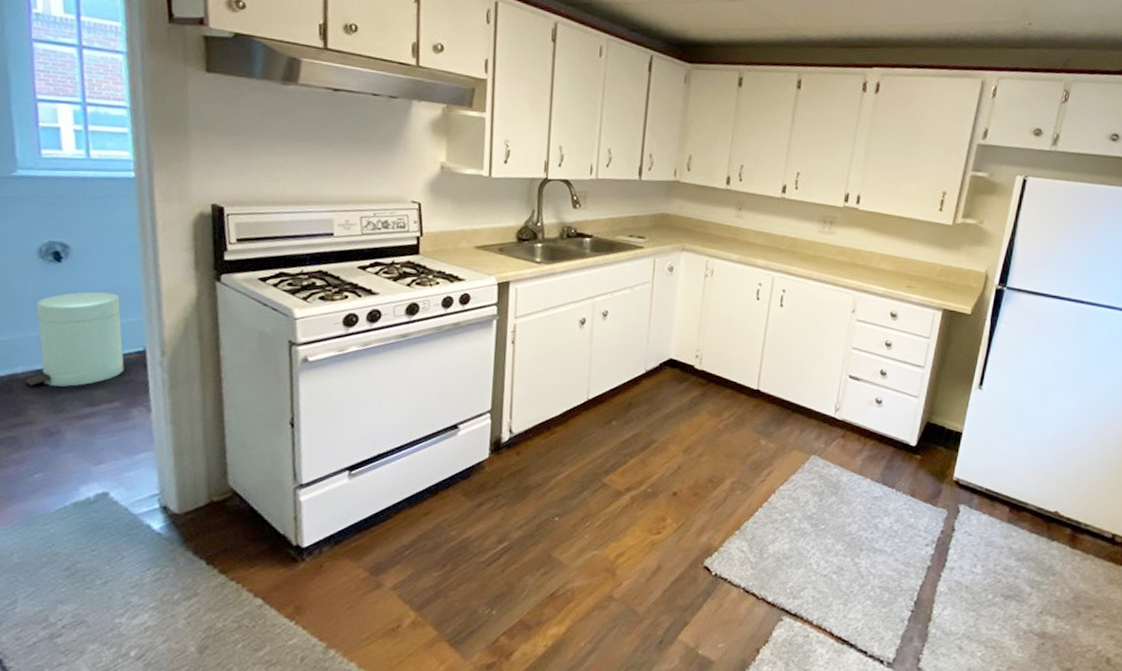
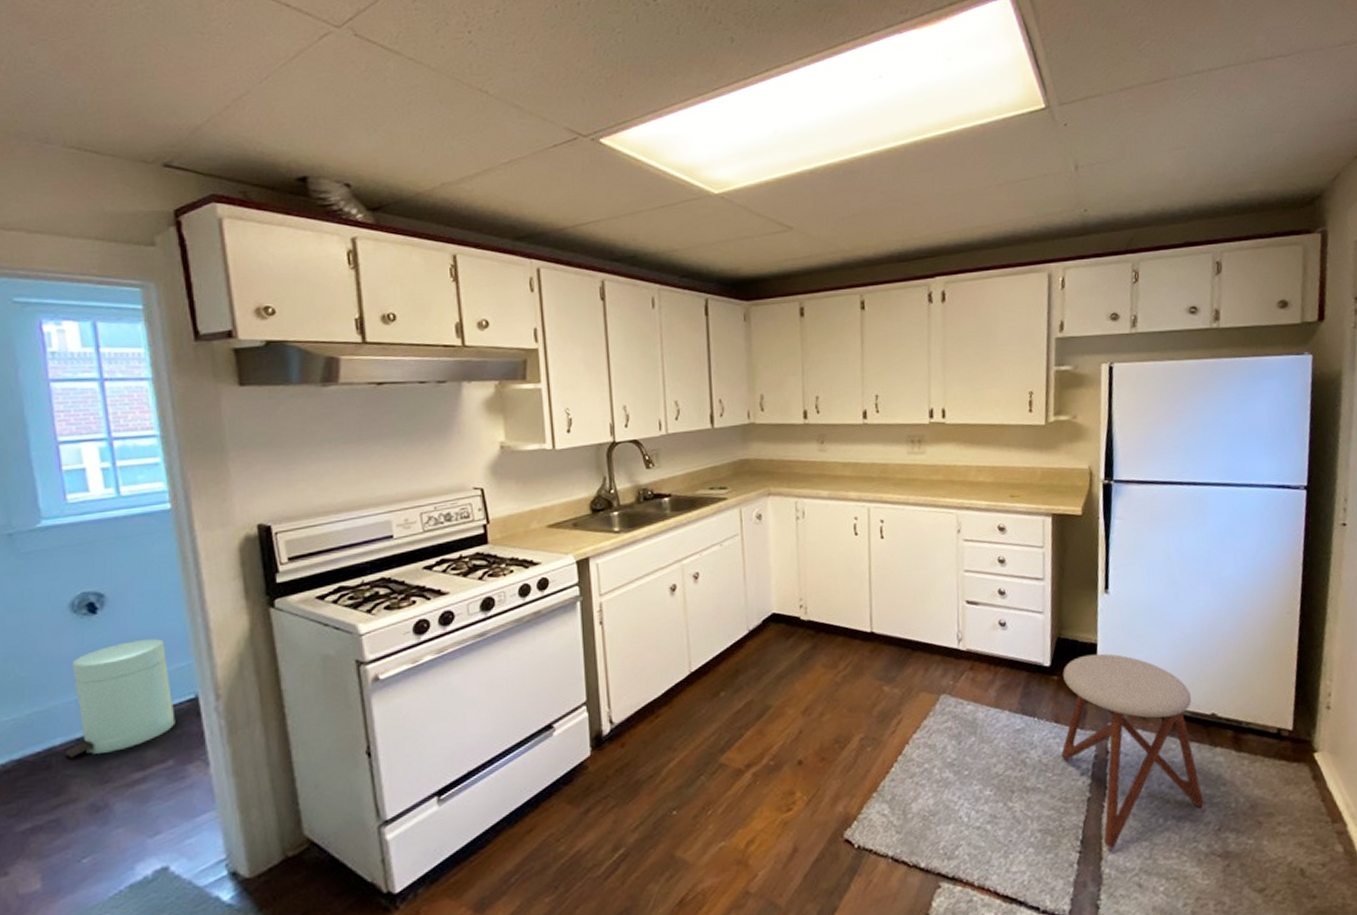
stool: none [911,441,1040,613] -> present [1061,653,1204,849]

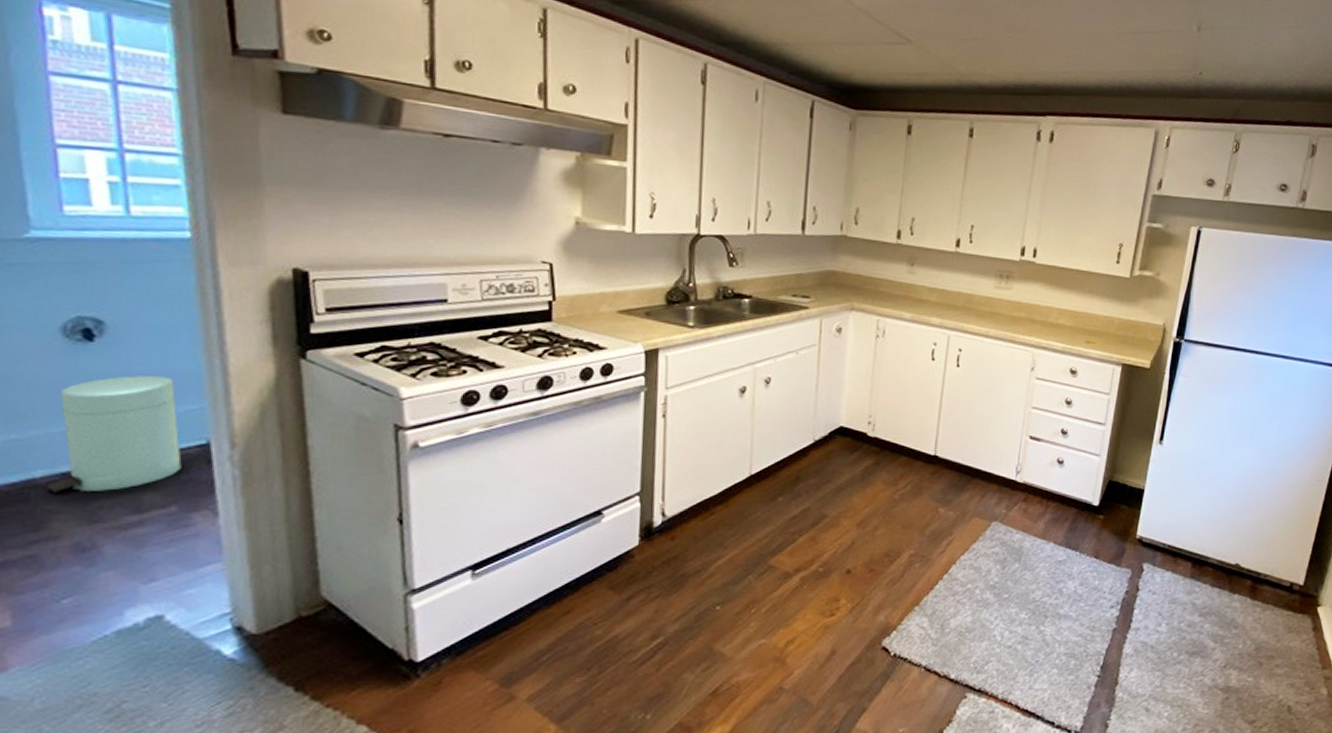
stool: present [1061,653,1204,849] -> none [1096,499,1221,676]

